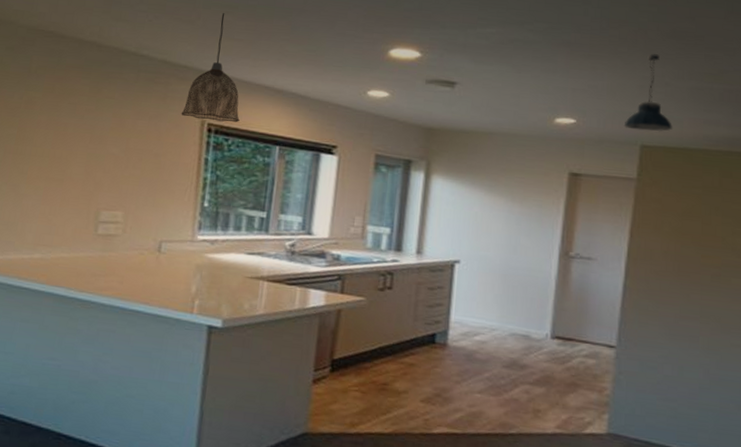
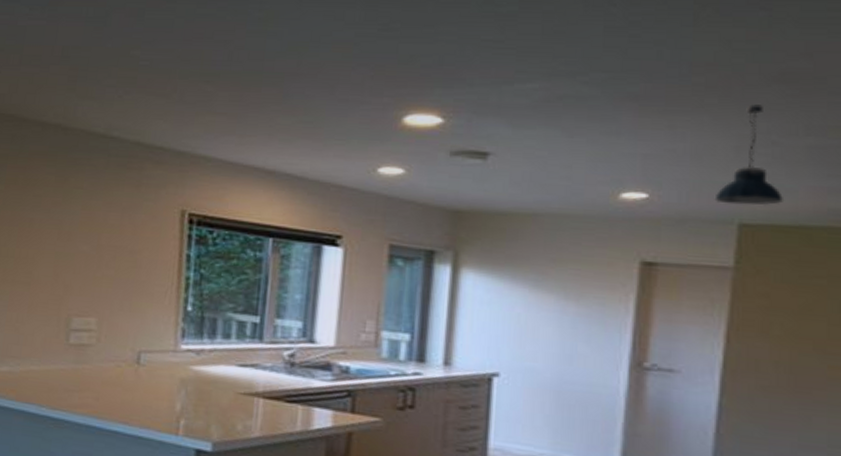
pendant lamp: present [181,13,240,123] -> none [158,83,226,212]

